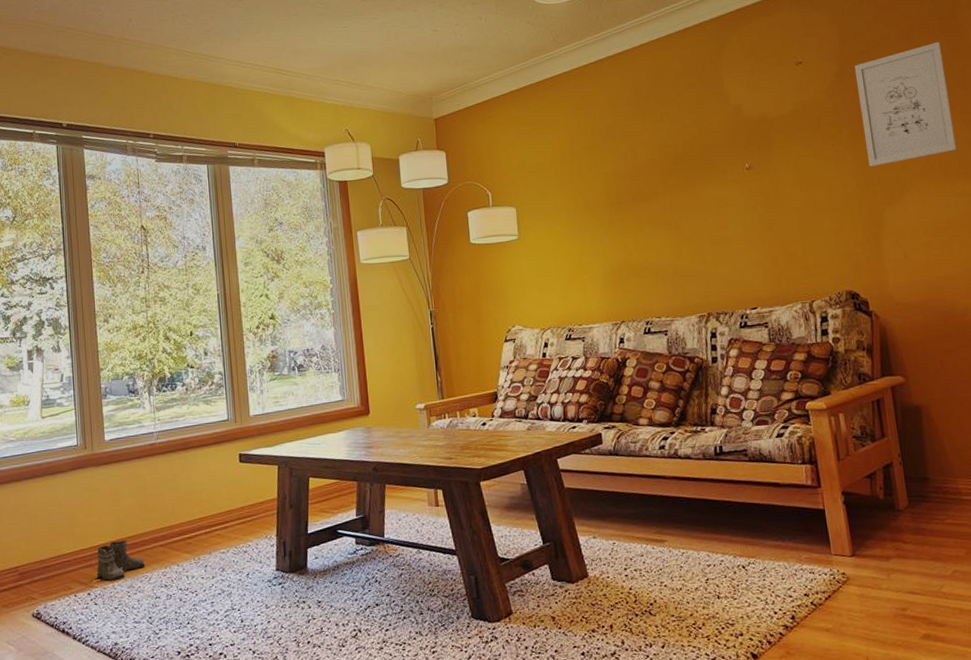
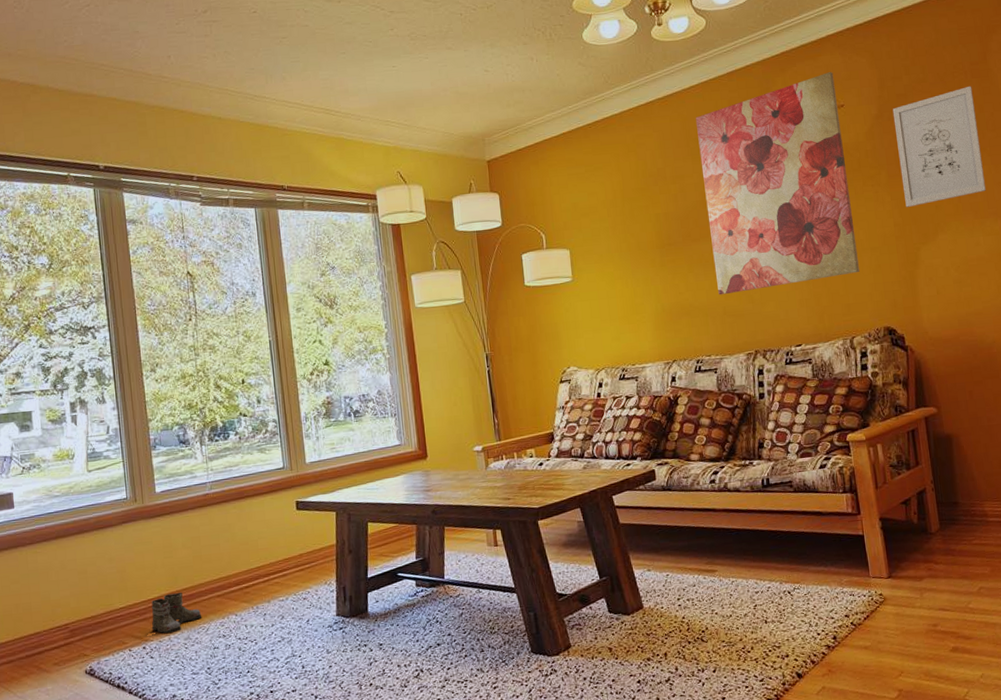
wall art: none [647,28,819,256] -> present [696,72,860,295]

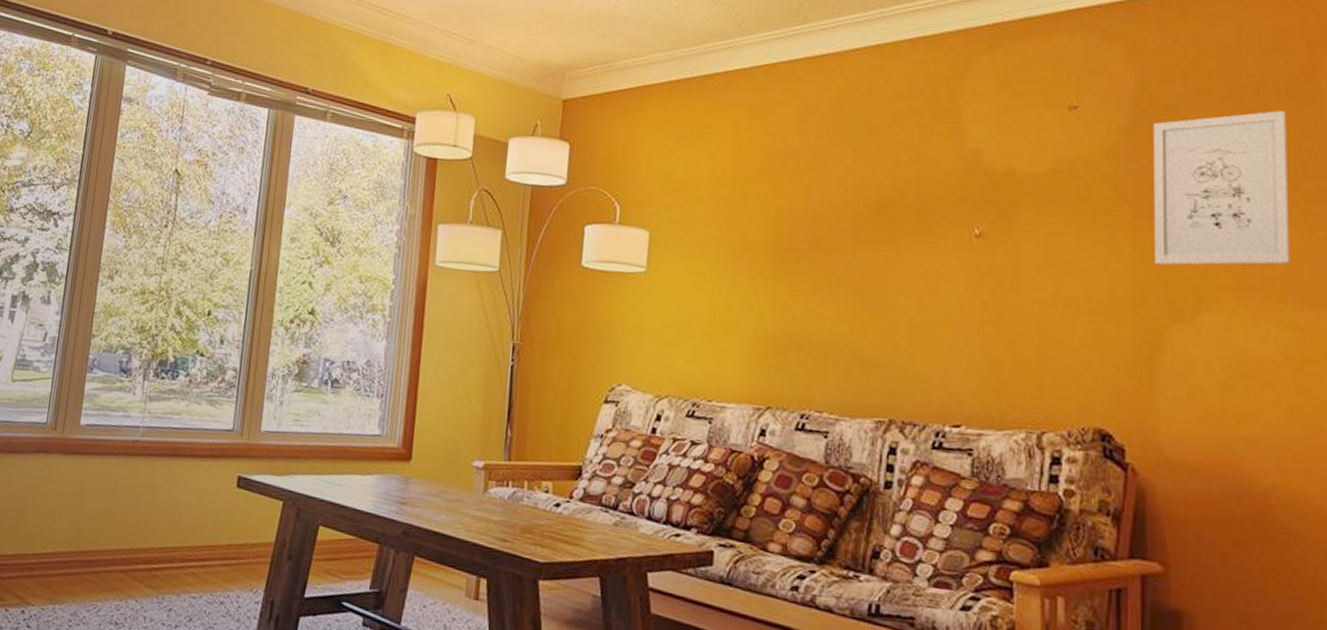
boots: present [151,592,202,633] -> none [36,552,97,603]
wall art: present [696,72,860,295] -> none [848,59,1069,343]

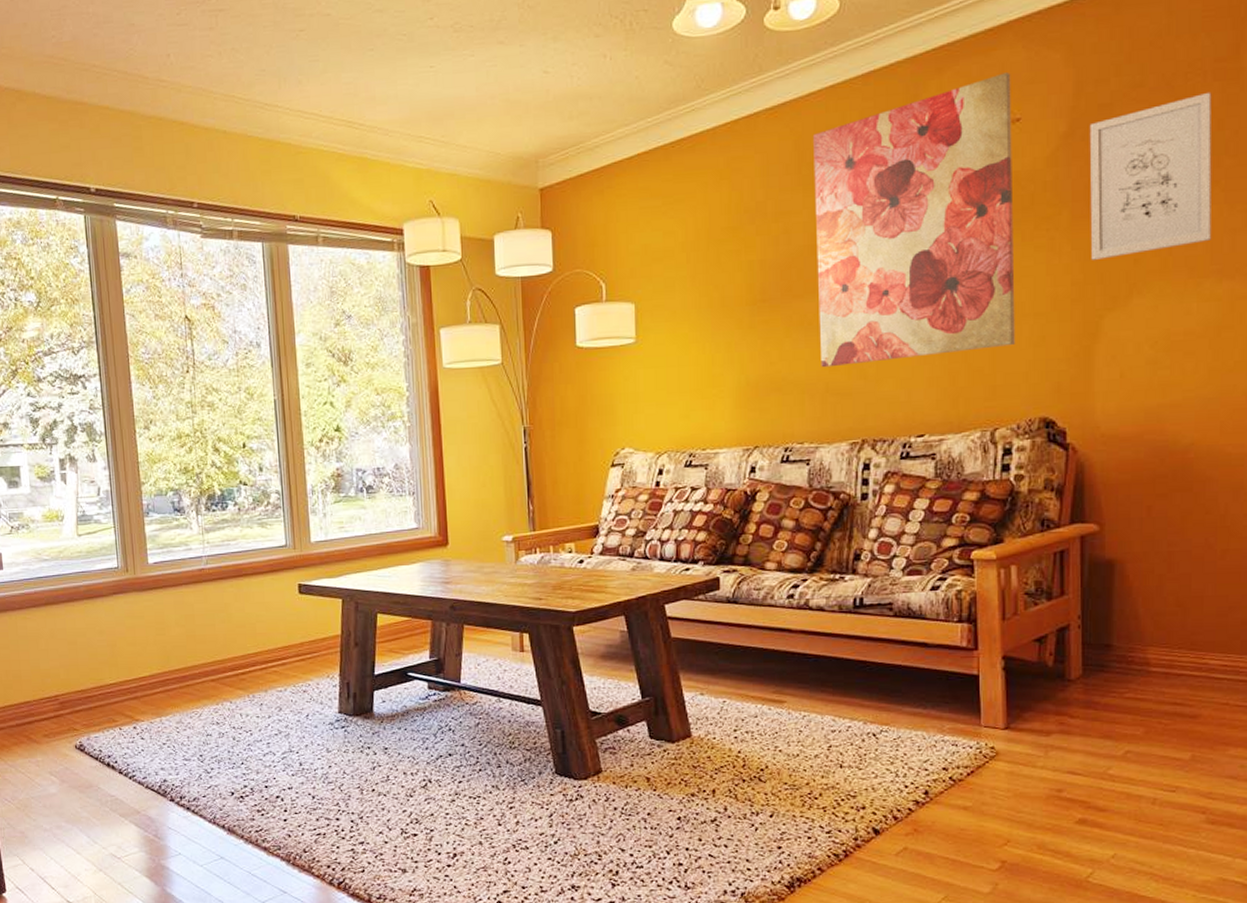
wall art: none [848,59,1069,343] -> present [814,72,1015,368]

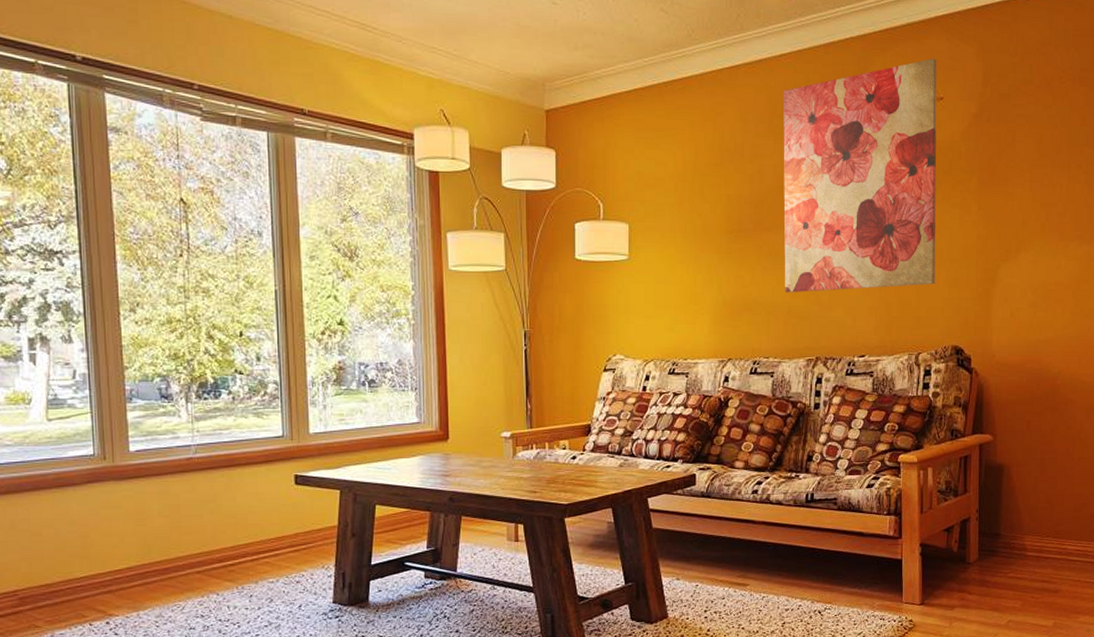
wall art: present [1089,91,1212,260] -> none [992,94,1078,219]

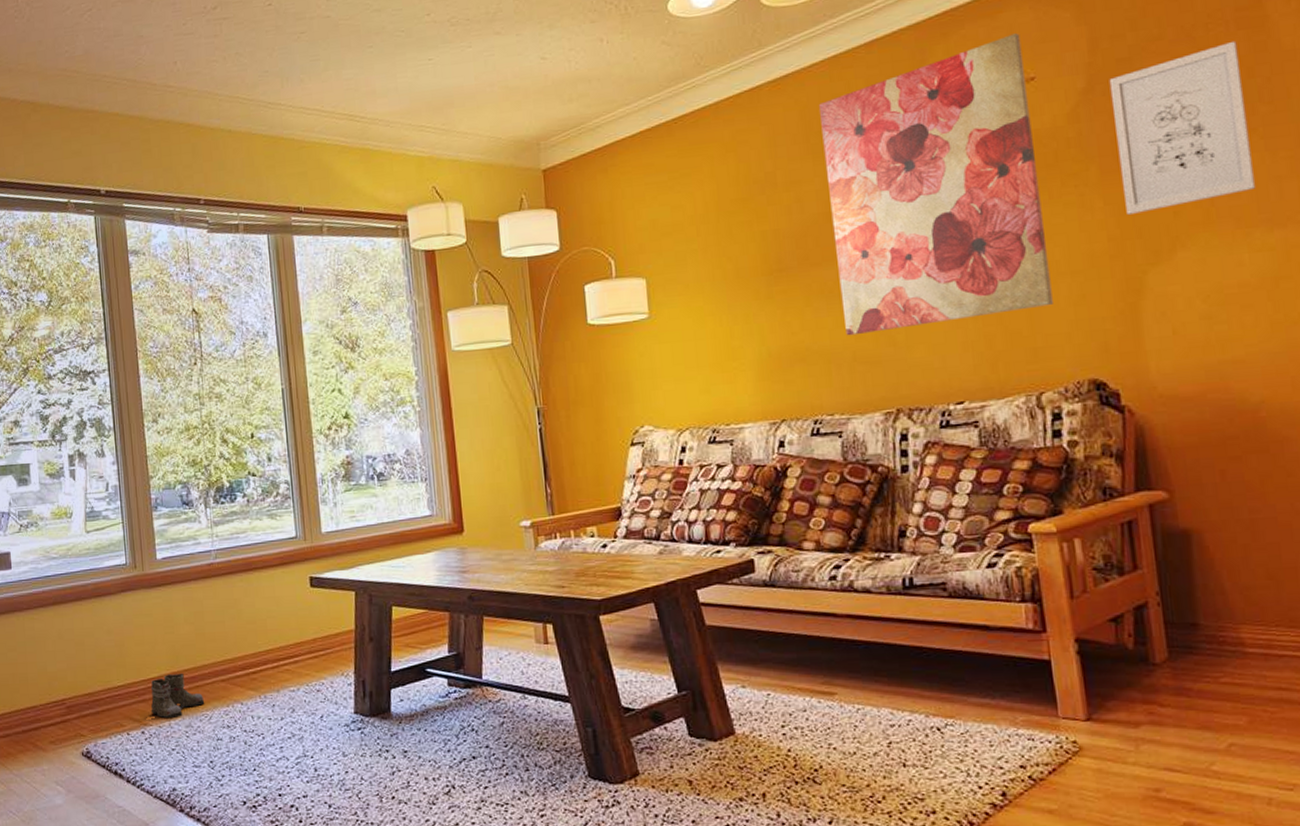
boots: none [117,564,178,608] -> present [150,673,205,718]
wall art: none [992,94,1078,219] -> present [1109,40,1256,215]

